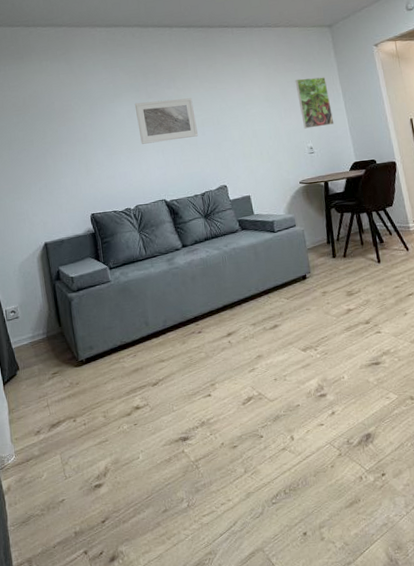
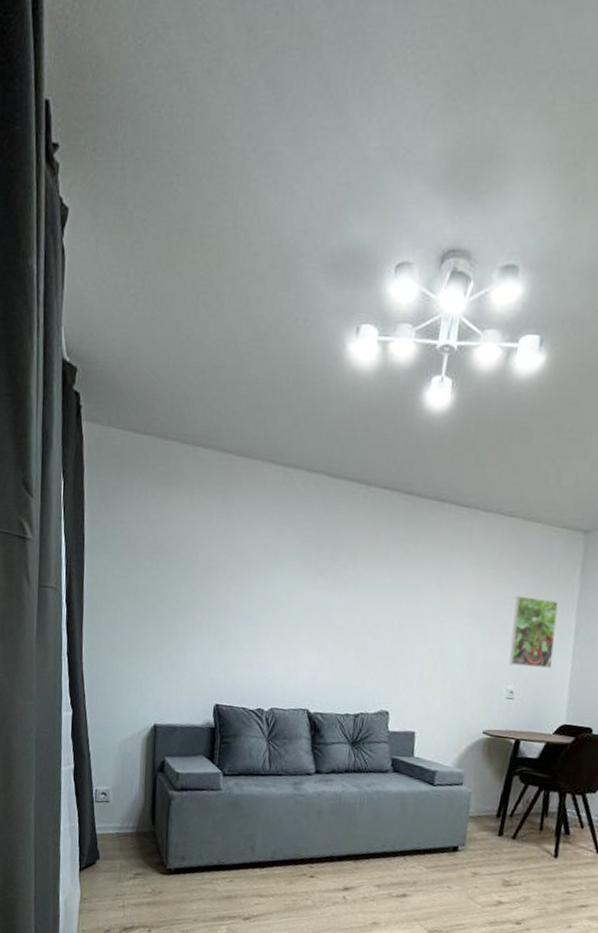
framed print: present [134,98,199,144] -> none [295,577,373,640]

